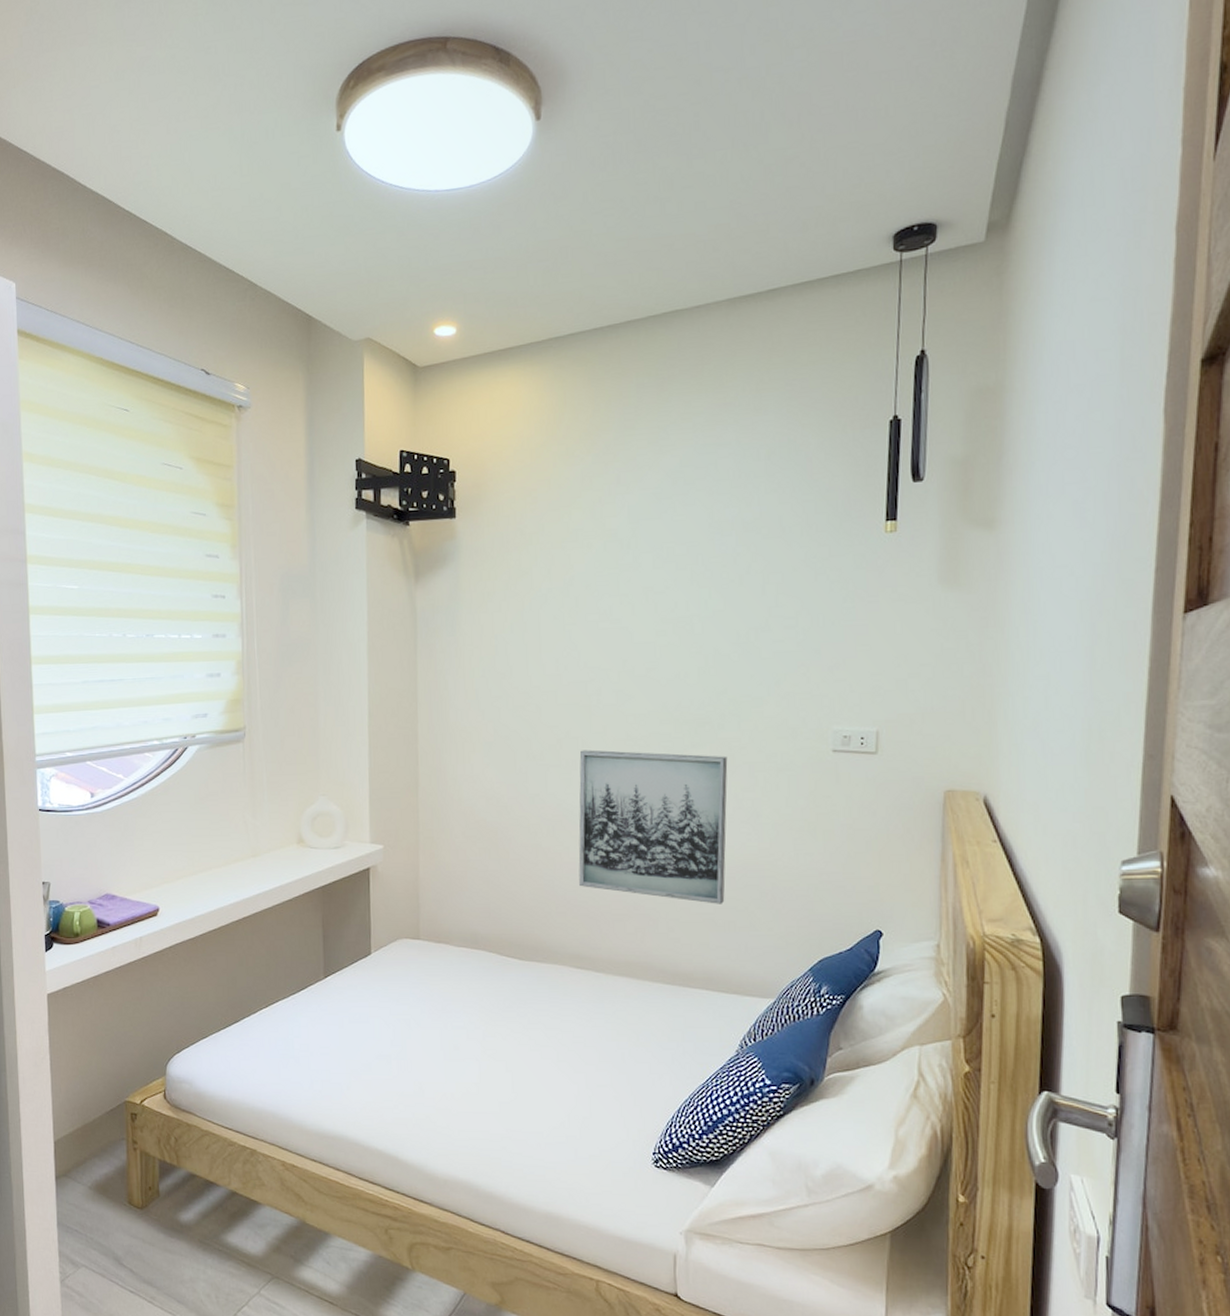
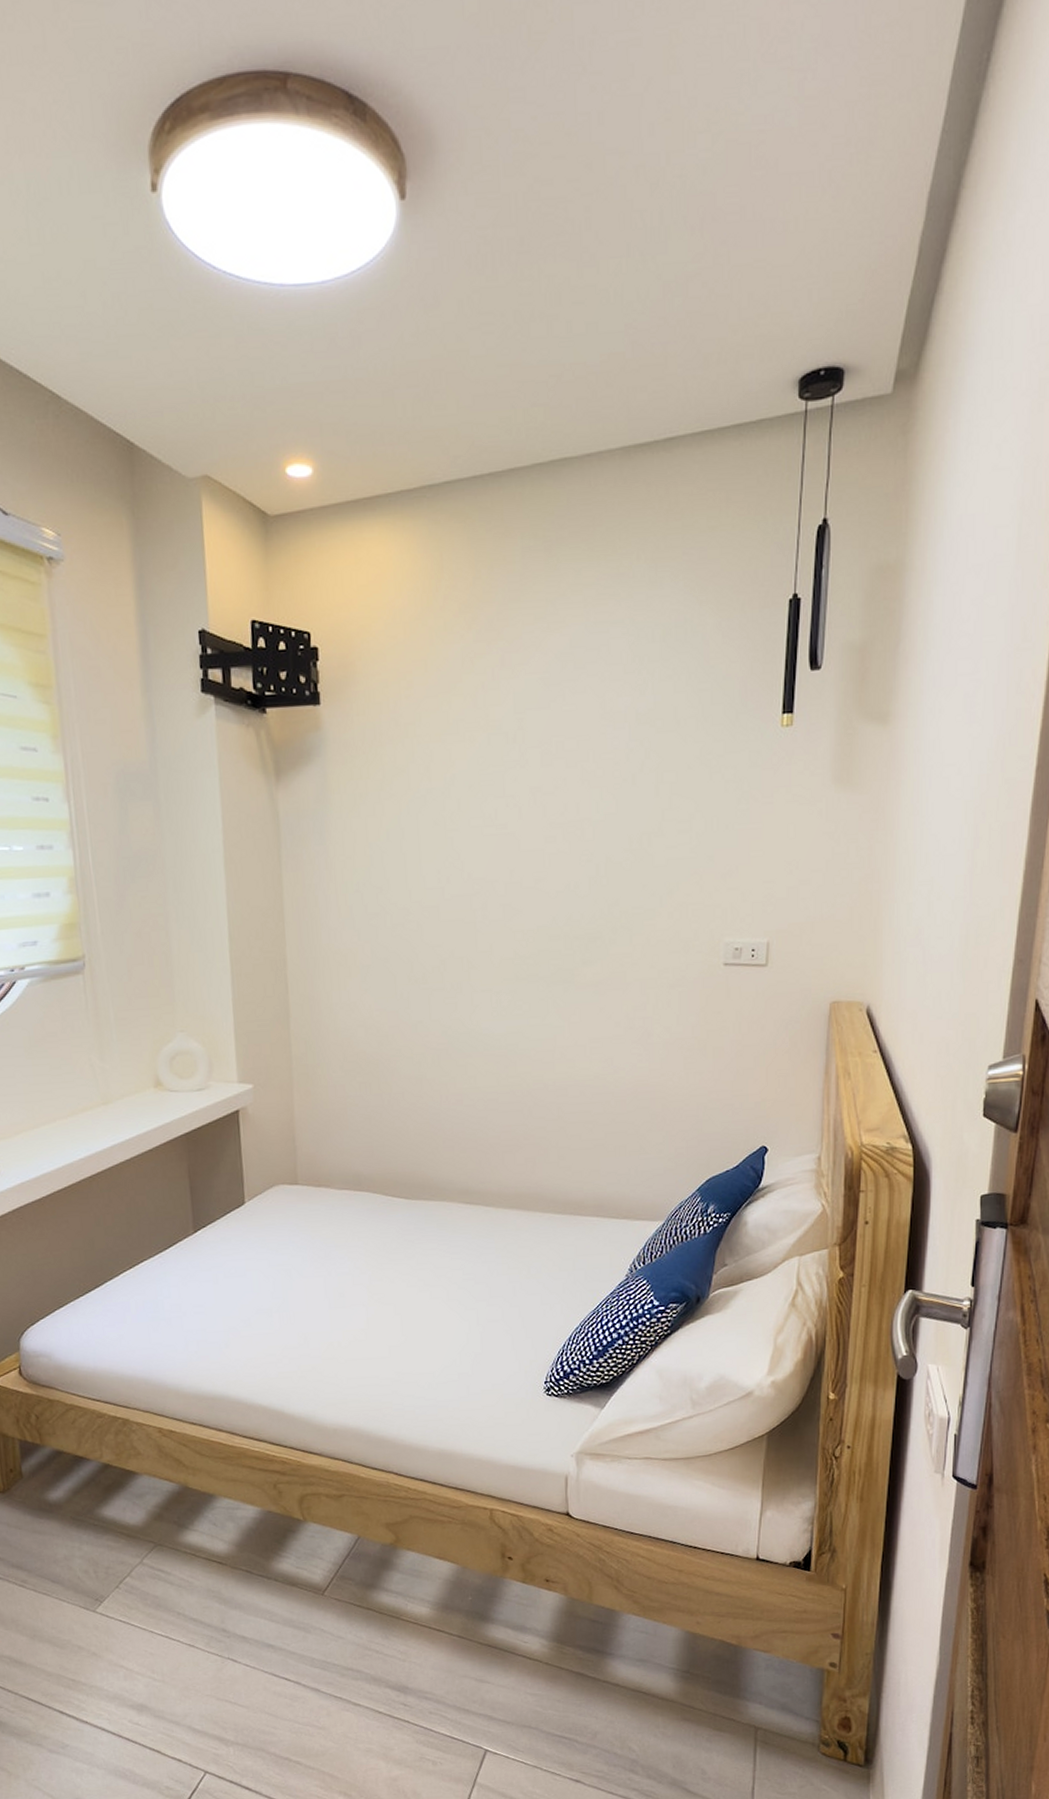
wall art: present [578,750,728,904] -> none [465,970,619,1129]

